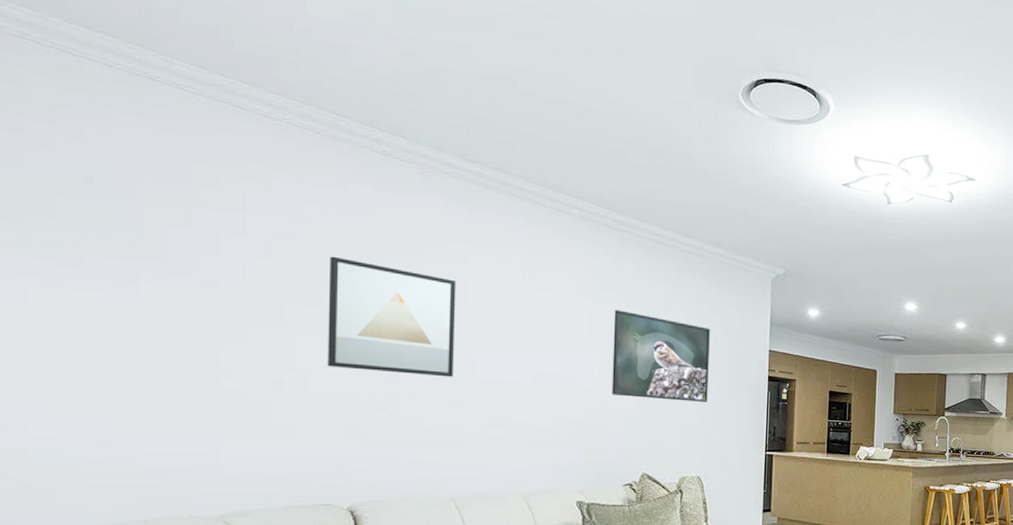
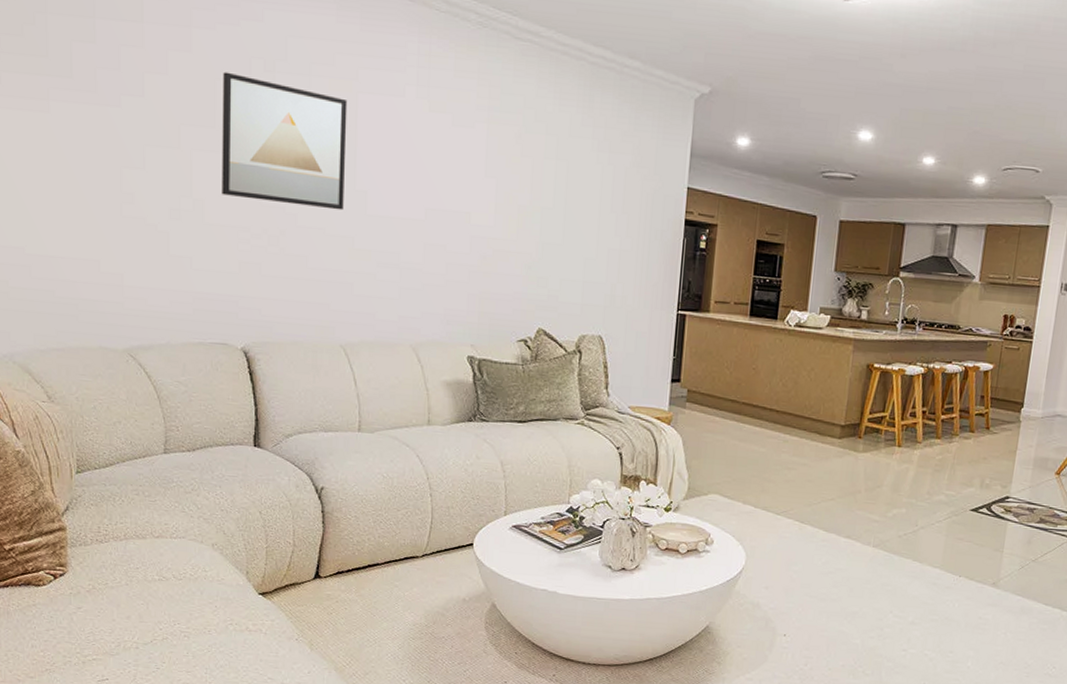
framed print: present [612,310,711,402] -> none [508,135,621,248]

